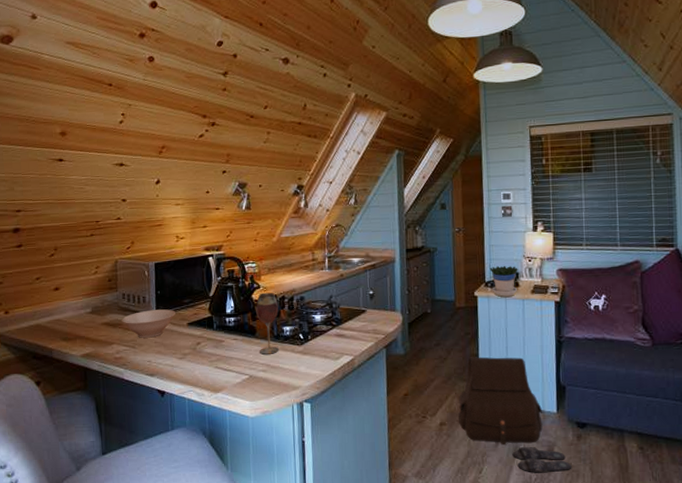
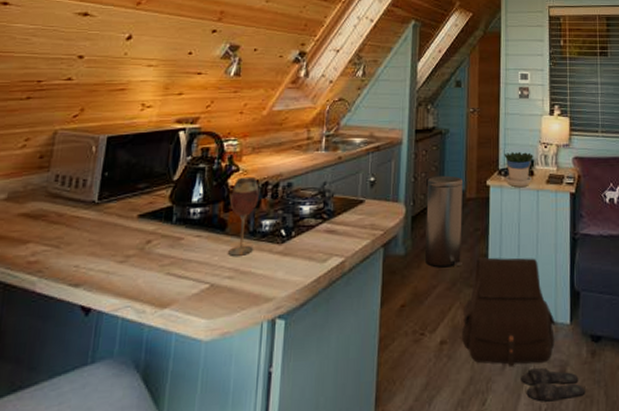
bowl: present [121,309,176,338] -> none [47,196,126,235]
pedal bin: none [418,288,457,365] -> present [425,175,464,268]

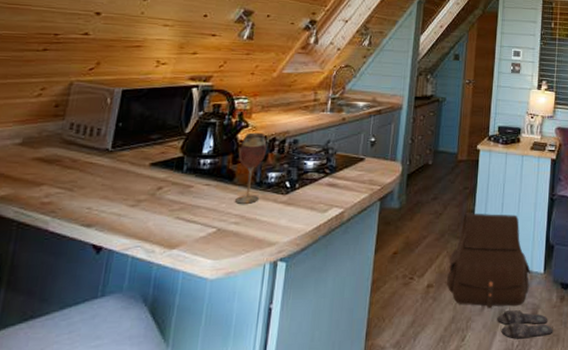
pedal bin: present [425,175,464,268] -> none [418,139,455,221]
flowerpot: present [504,151,533,187] -> none [494,120,521,152]

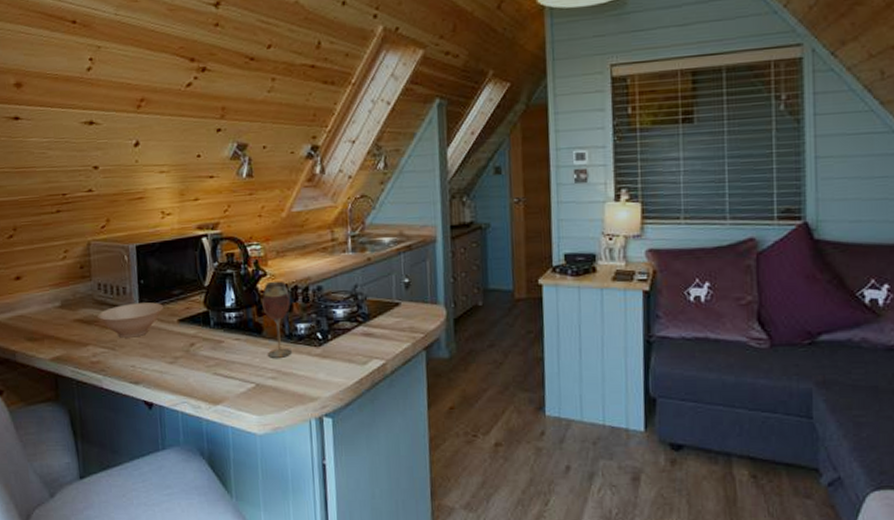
bowl: none [61,145,139,179] -> present [97,302,164,338]
satchel: present [447,213,531,308] -> none [518,361,627,470]
slippers: present [497,309,553,339] -> none [587,472,664,506]

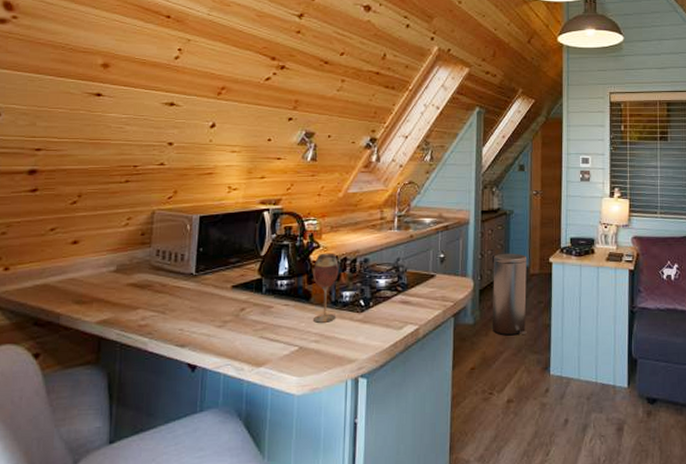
bowl: present [97,302,164,338] -> none [152,269,220,302]
pedal bin: none [466,274,516,372] -> present [491,253,528,336]

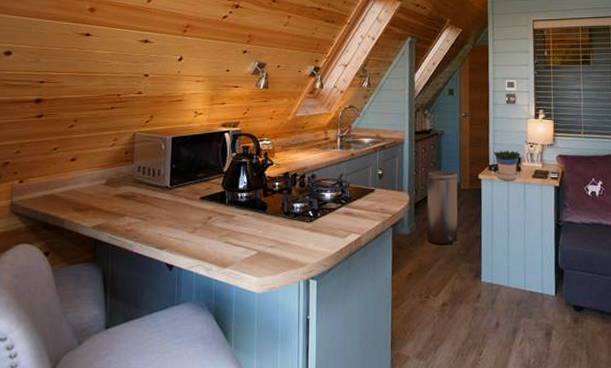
wineglass: present [313,253,339,323] -> none [268,169,290,231]
flowerpot: none [566,231,594,264] -> present [493,150,520,180]

